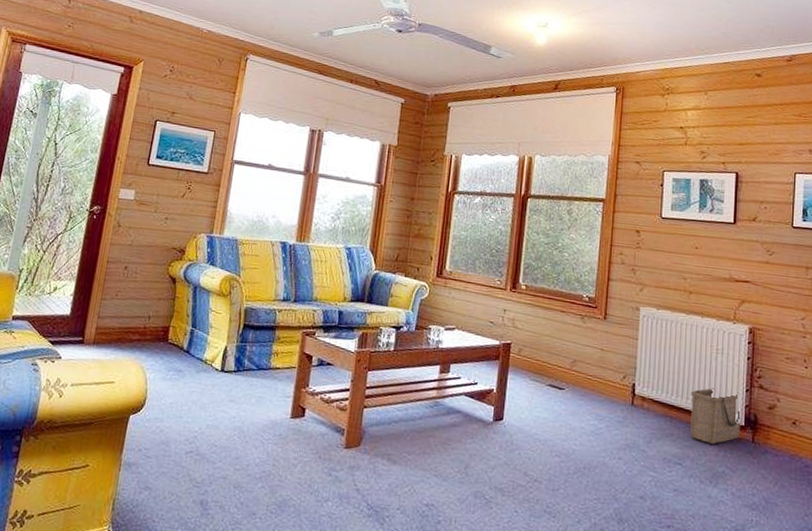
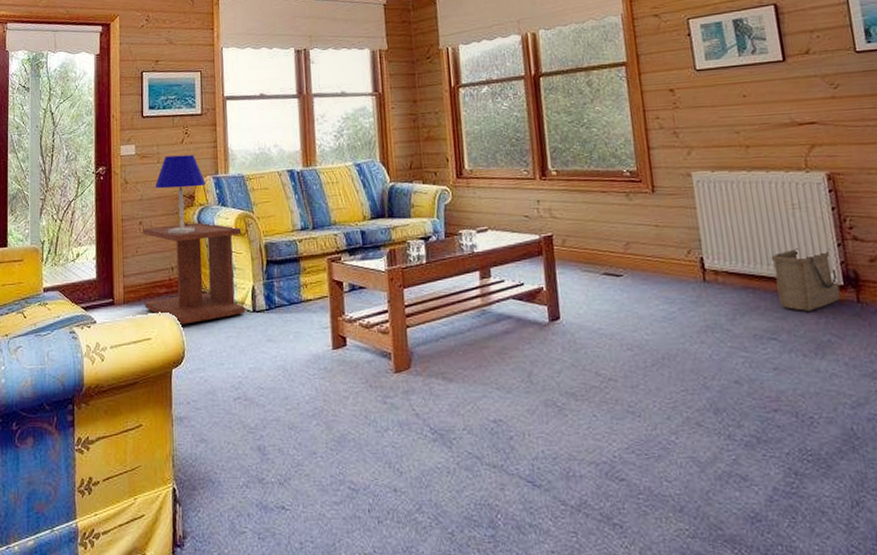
side table: none [114,273,226,374] -> present [143,222,246,325]
table lamp: none [147,207,199,286] -> present [155,154,206,234]

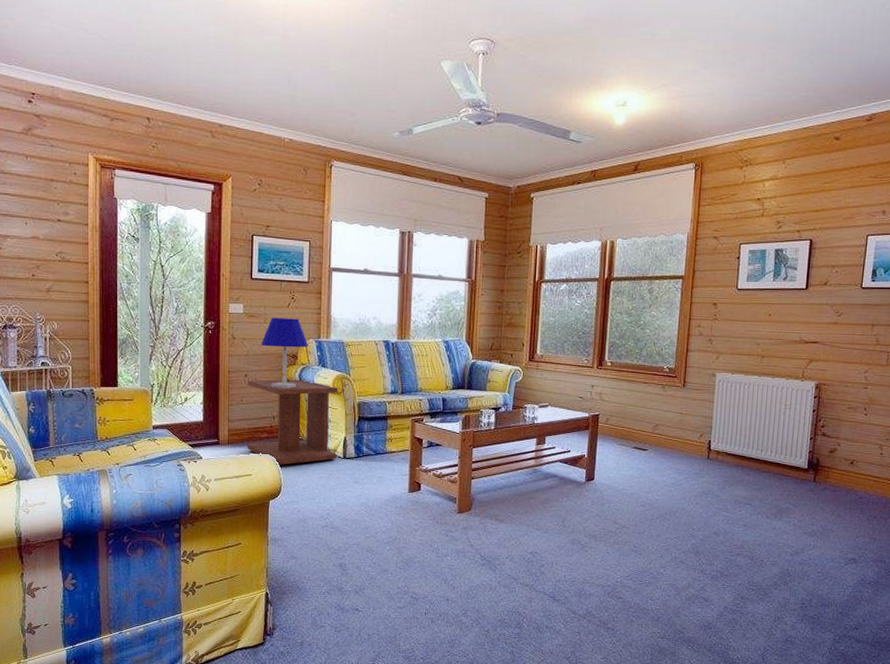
basket: present [771,248,841,311] -> none [759,439,805,486]

